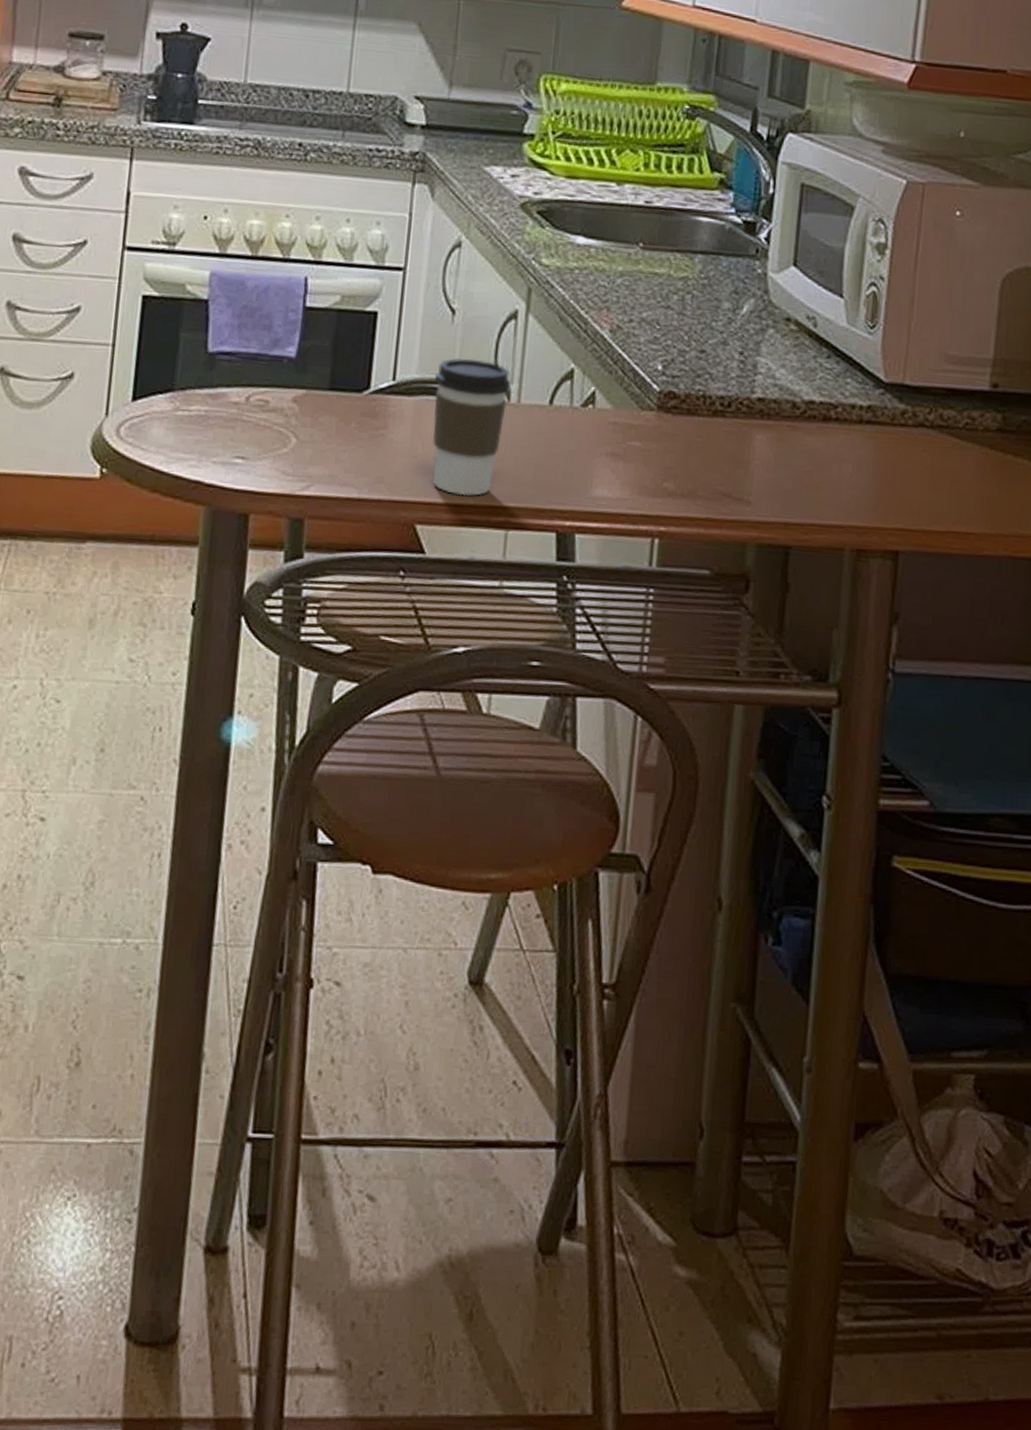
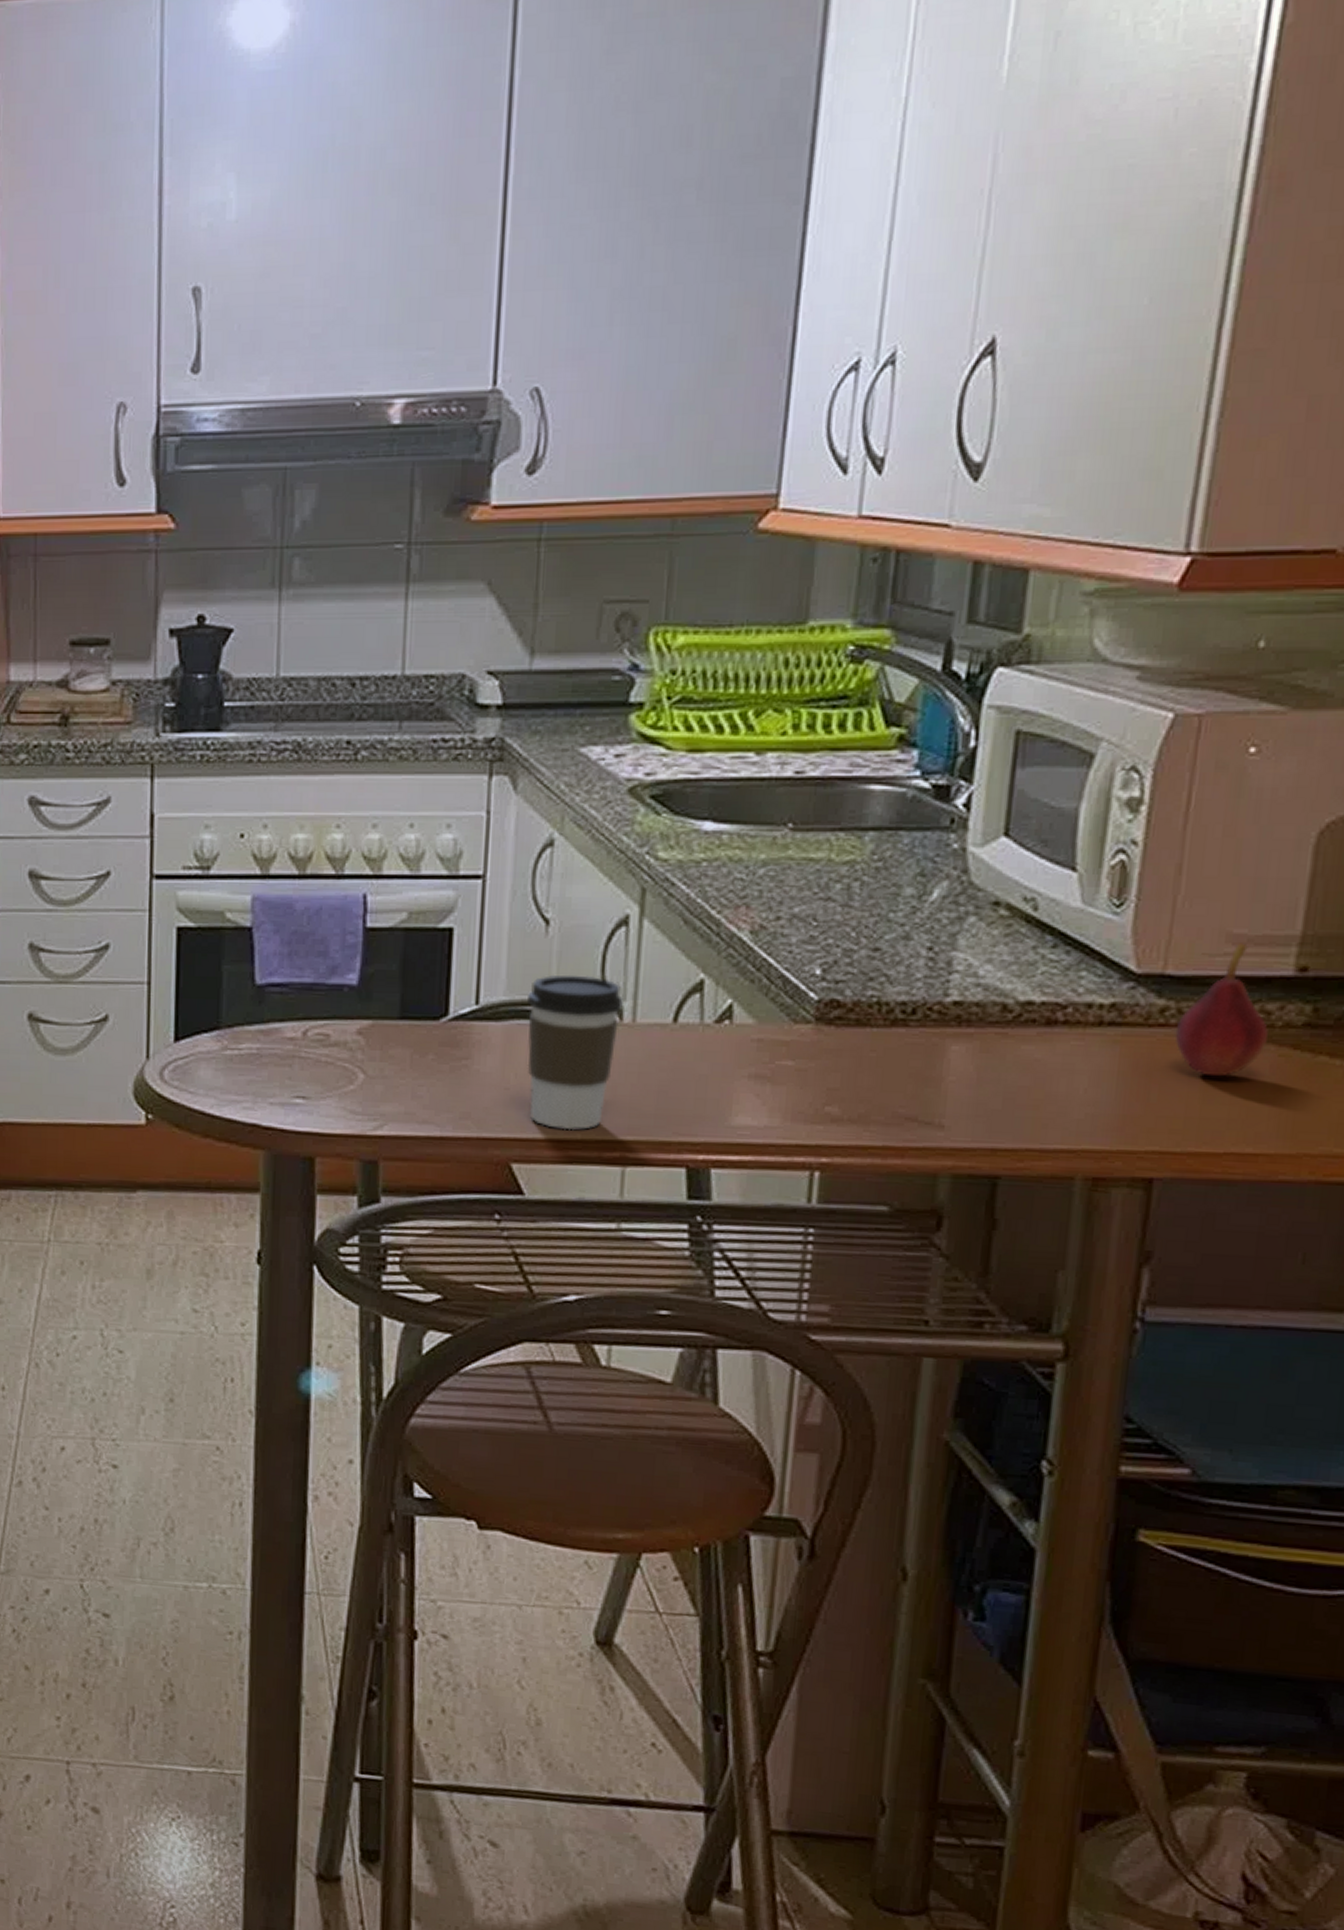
fruit: none [911,362,974,469] -> present [1174,943,1268,1077]

